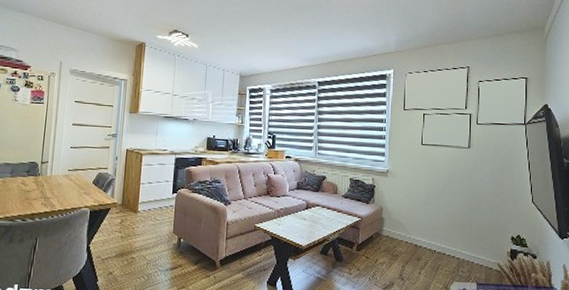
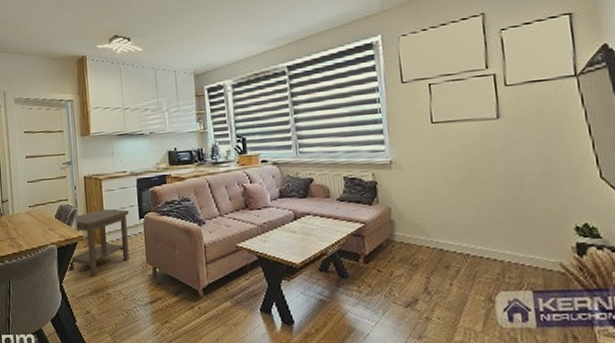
side table: none [96,180,164,241] -> present [67,209,130,277]

